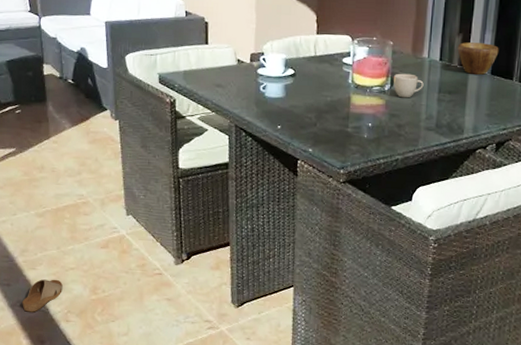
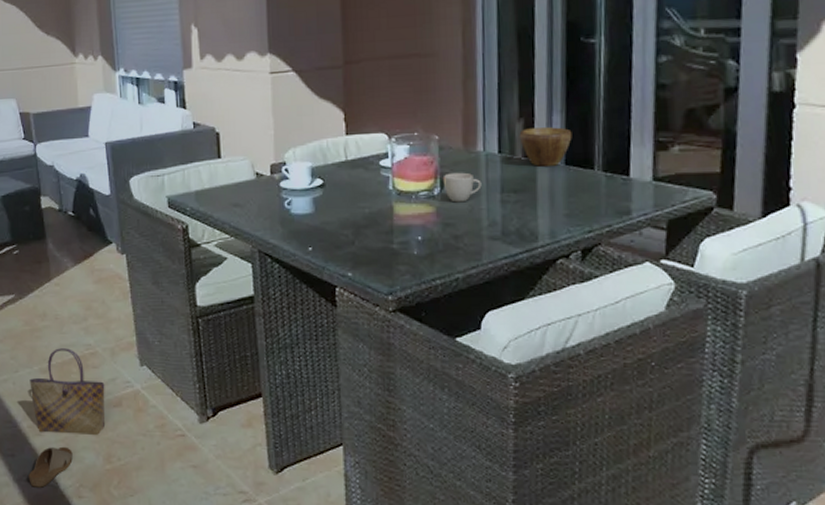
tote bag: none [26,196,94,272] -> present [30,348,106,436]

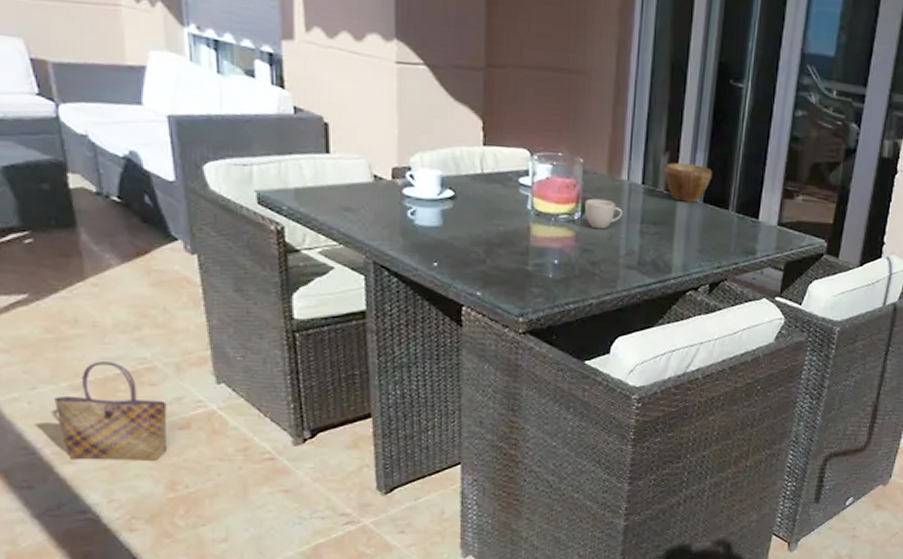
sandal: present [28,446,73,489] -> none [55,475,121,524]

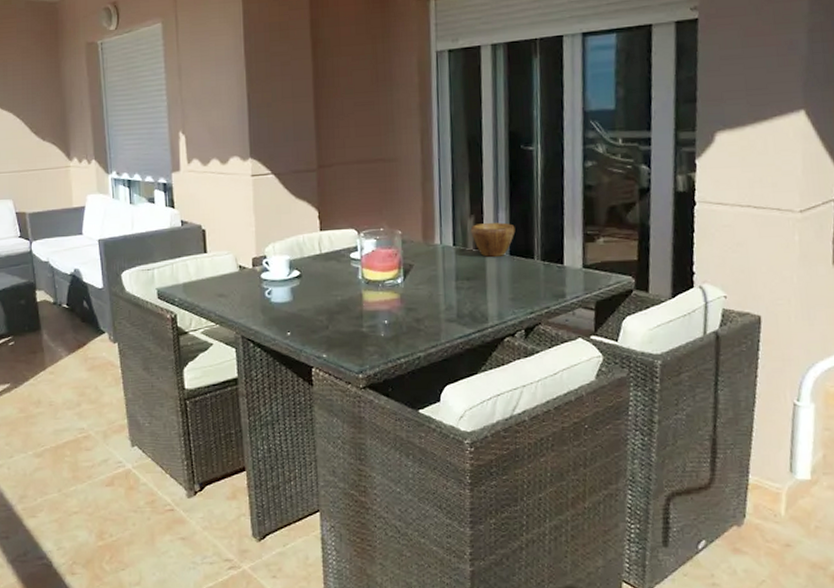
tote bag: present [54,361,168,462] -> none [24,433,98,515]
cup: present [584,198,623,230] -> none [405,263,439,290]

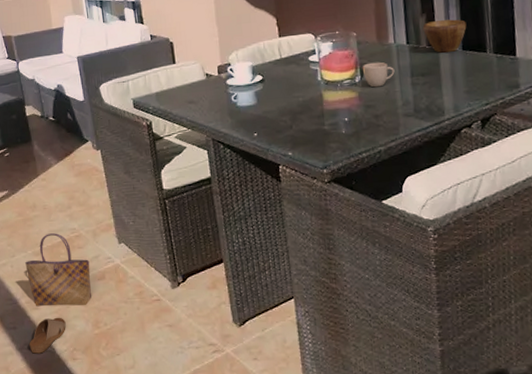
sandal: none [23,526,66,568] -> present [29,317,66,355]
tote bag: none [24,433,98,515] -> present [25,233,92,307]
cup: none [405,263,439,290] -> present [362,61,395,88]

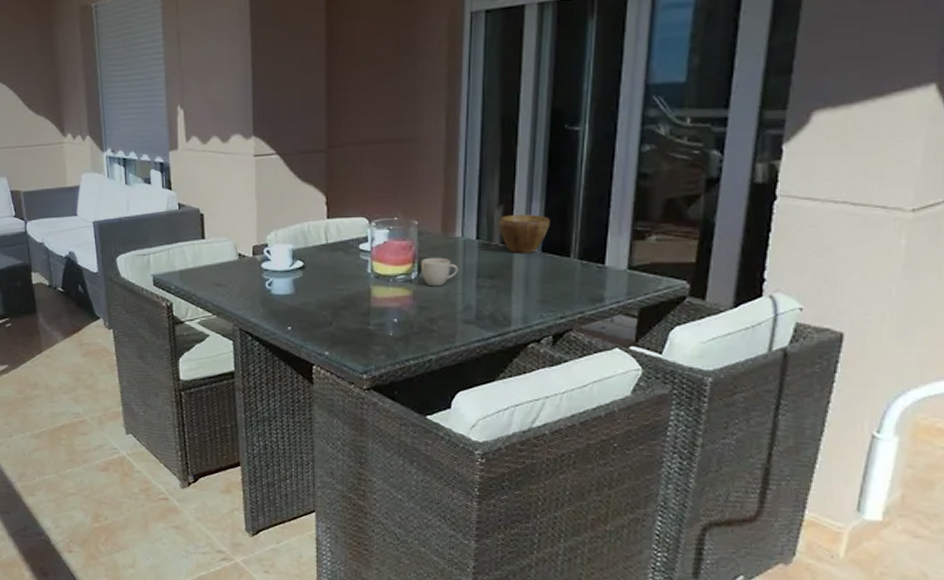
tote bag: present [25,233,92,307] -> none [23,416,94,497]
sandal: present [29,317,66,355] -> none [23,505,63,543]

